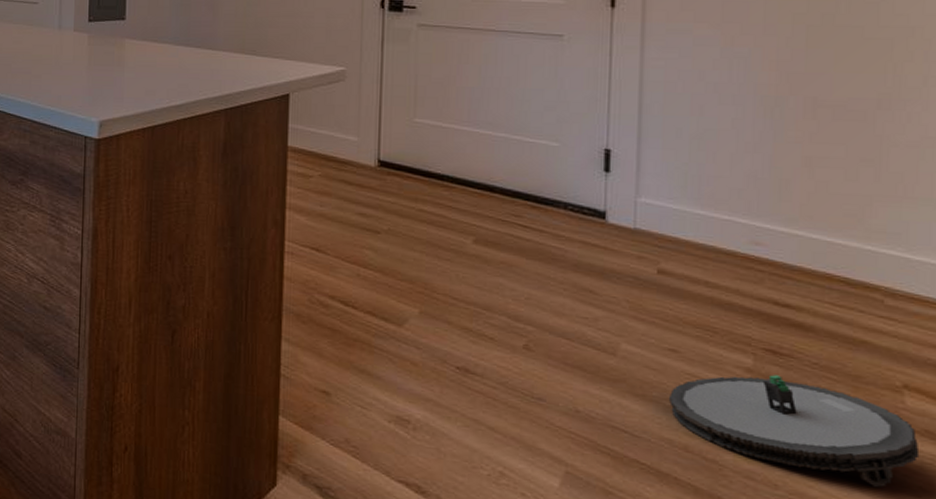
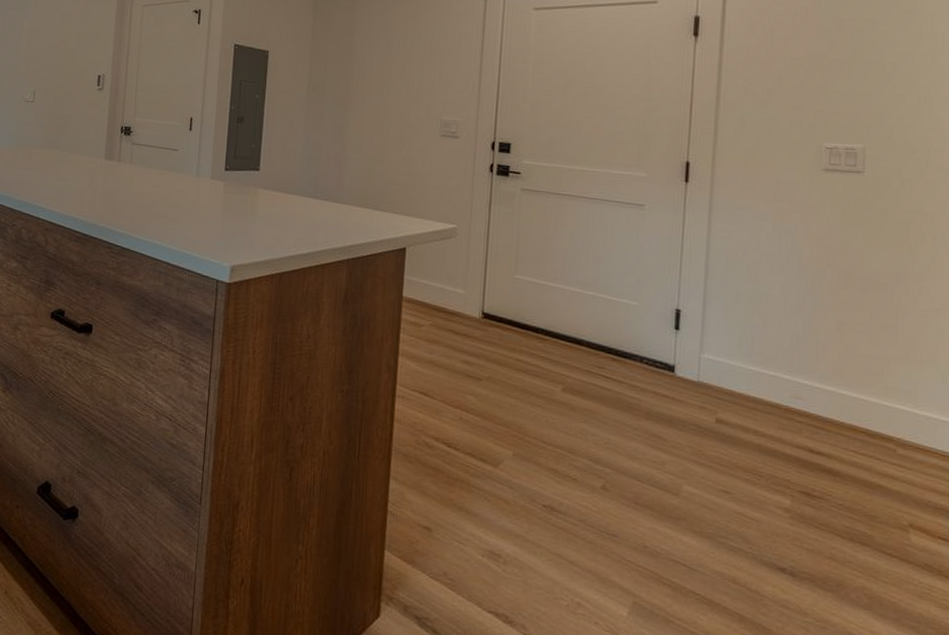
robot vacuum: present [668,375,920,487] -> none [721,514,920,614]

